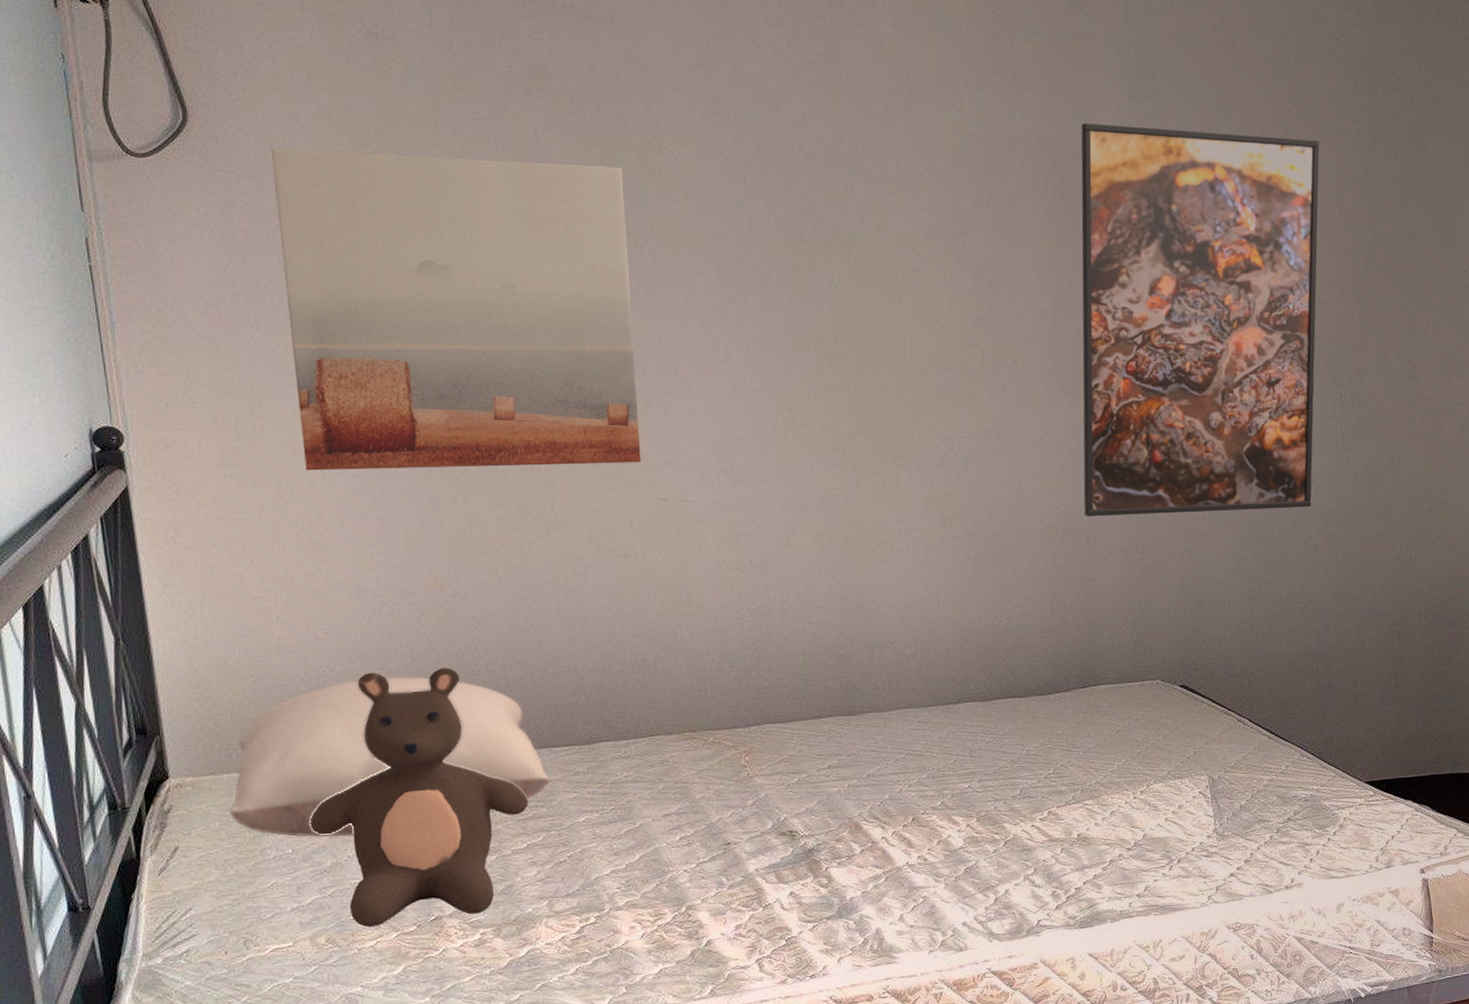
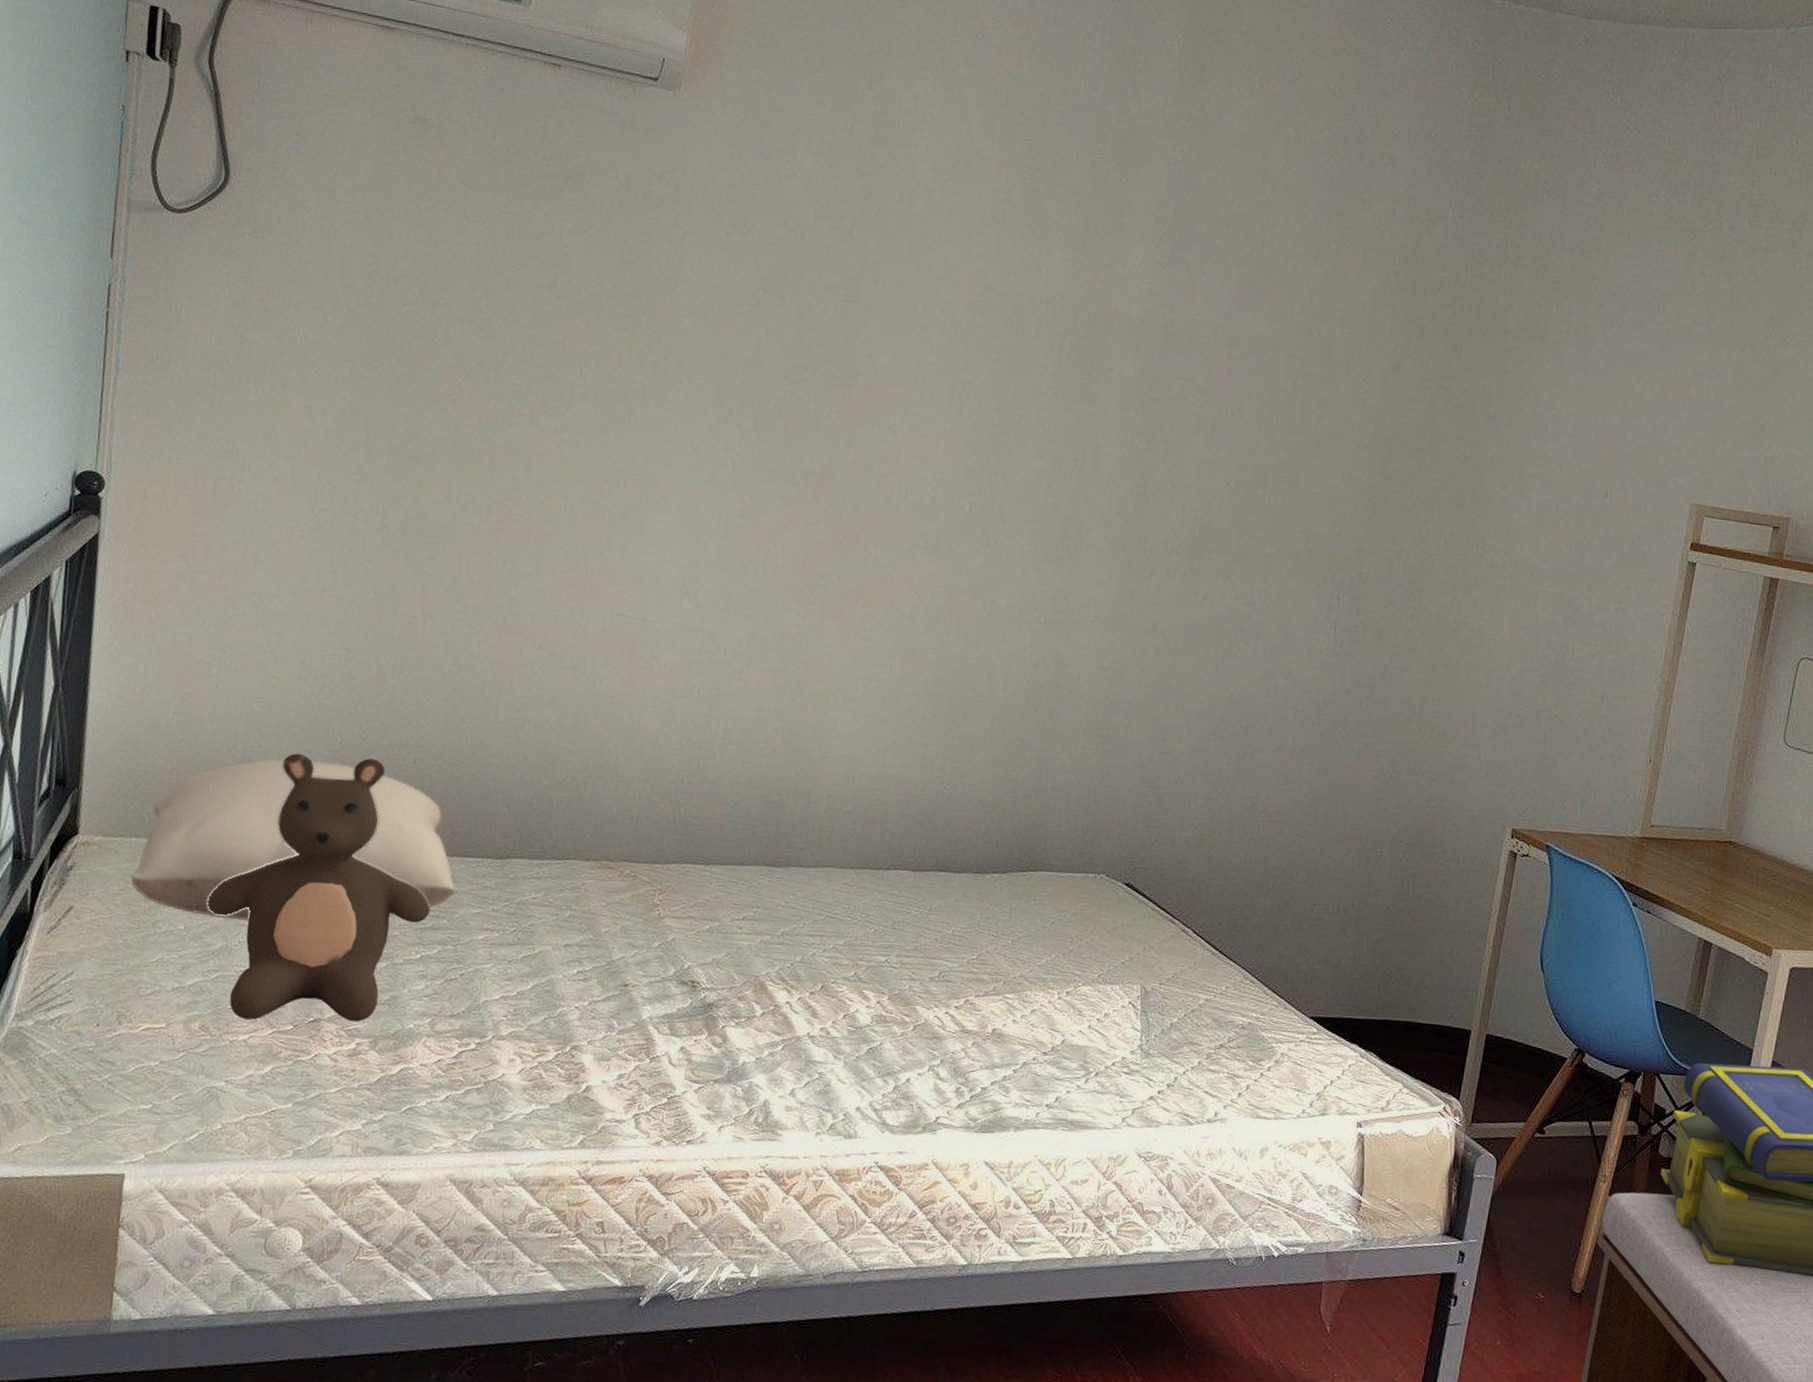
wall art: present [270,148,642,471] -> none [274,219,640,575]
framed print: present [1081,123,1320,517] -> none [1051,286,1351,712]

